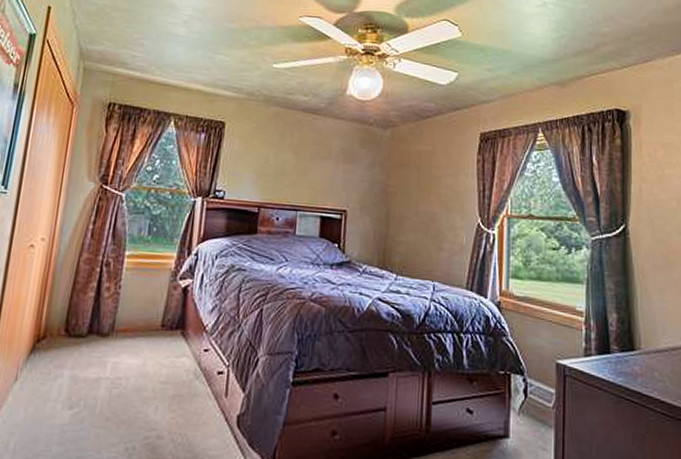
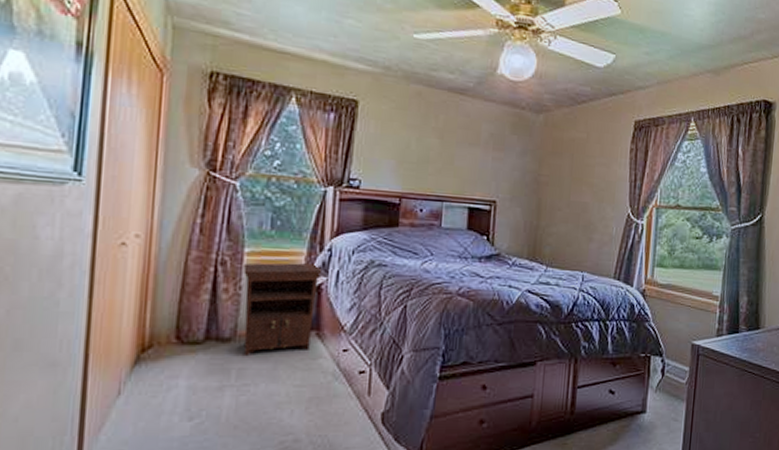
nightstand: none [119,265,189,352] -> present [243,262,322,357]

